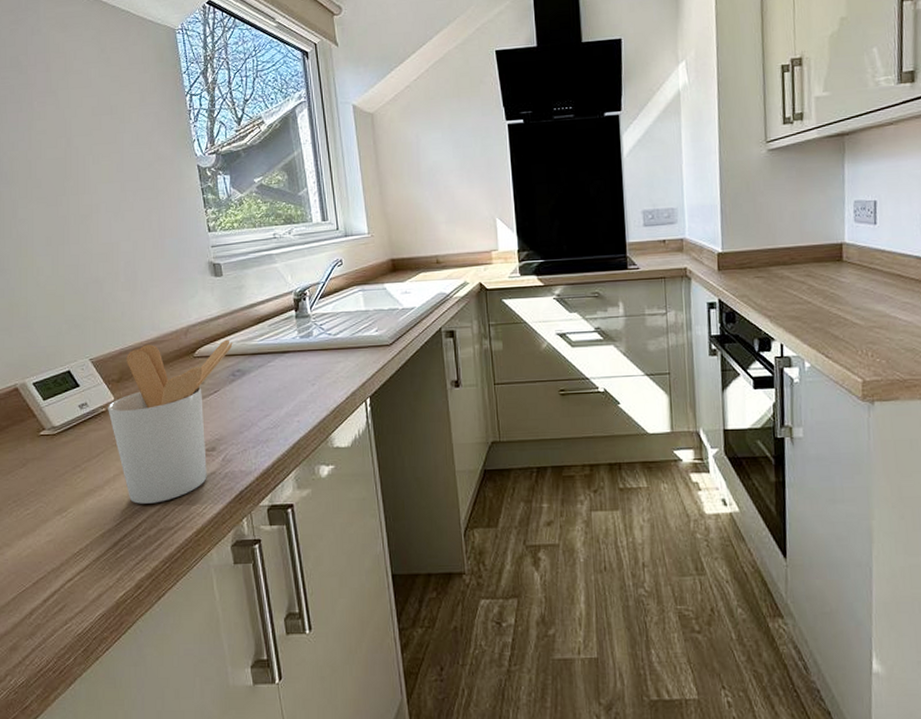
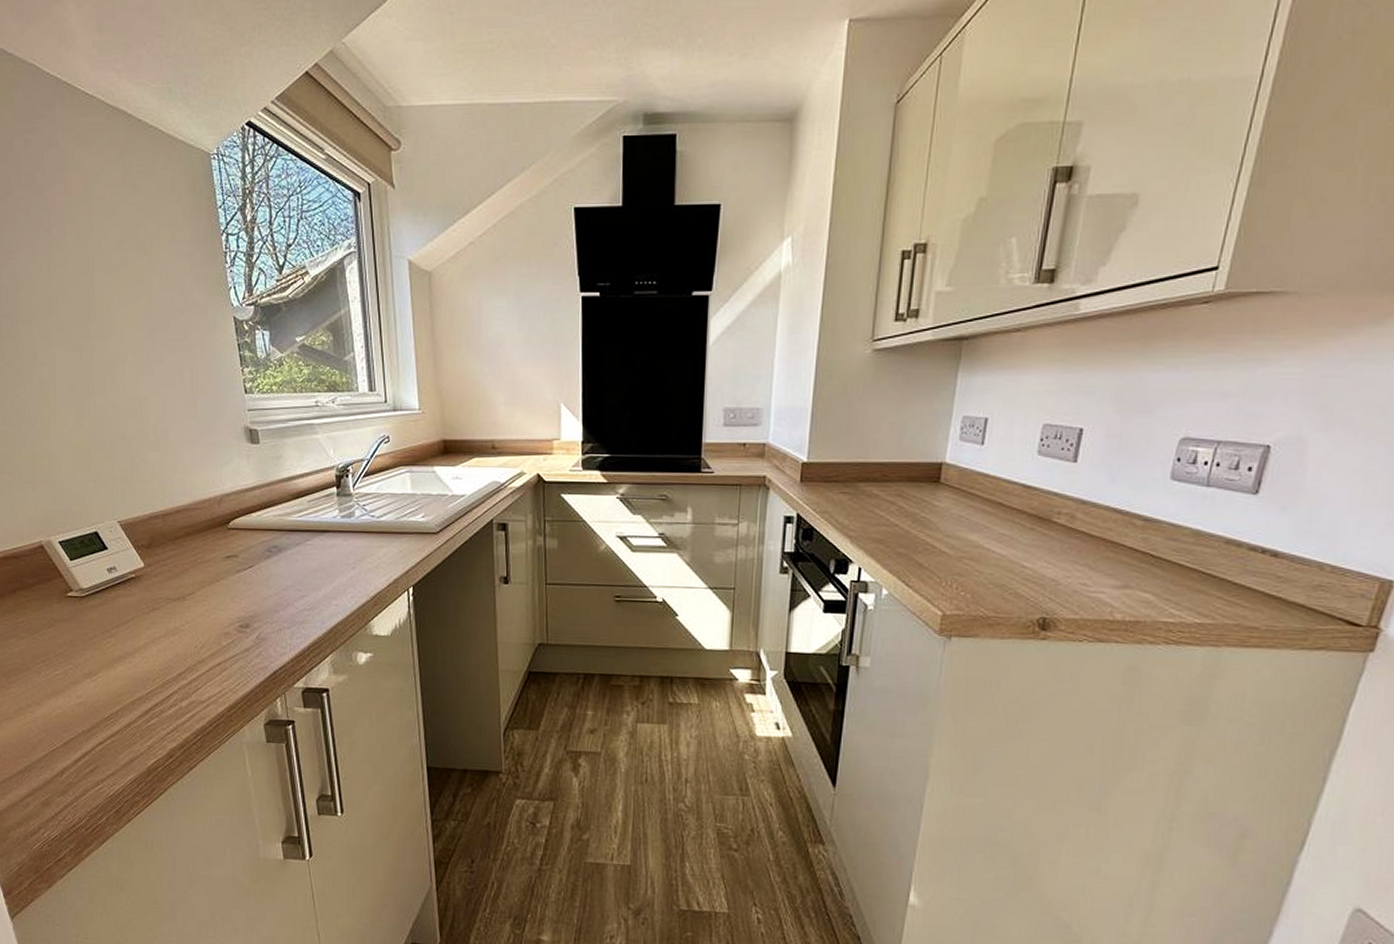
utensil holder: present [108,339,233,504] -> none [137,511,269,676]

